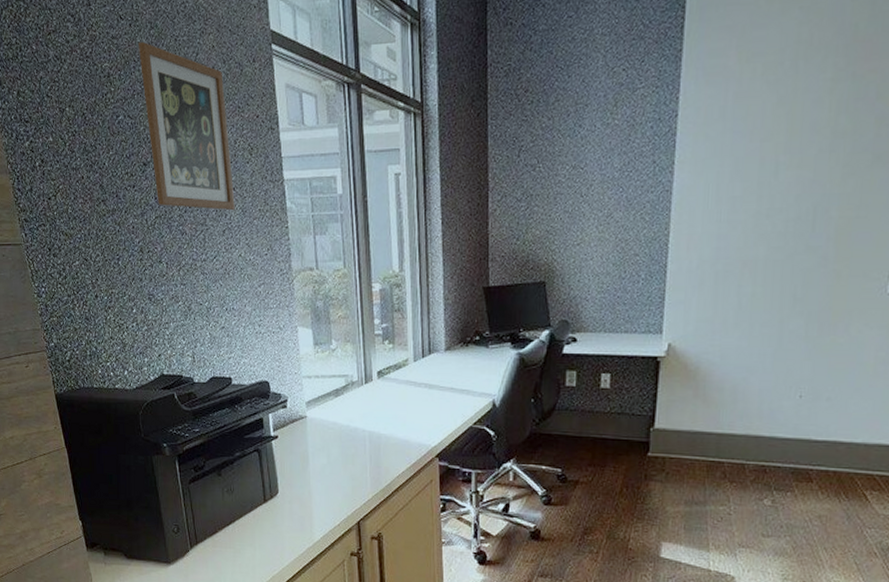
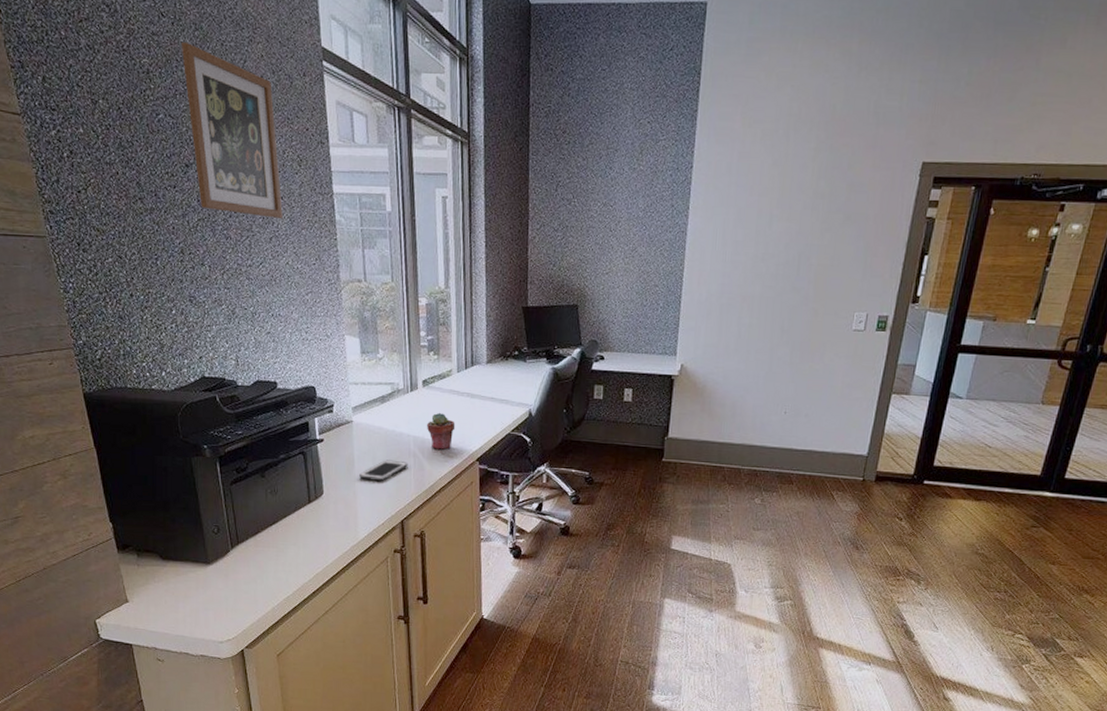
cell phone: none [314,456,364,479] -> present [359,459,408,481]
potted succulent: none [382,405,413,445] -> present [426,412,456,450]

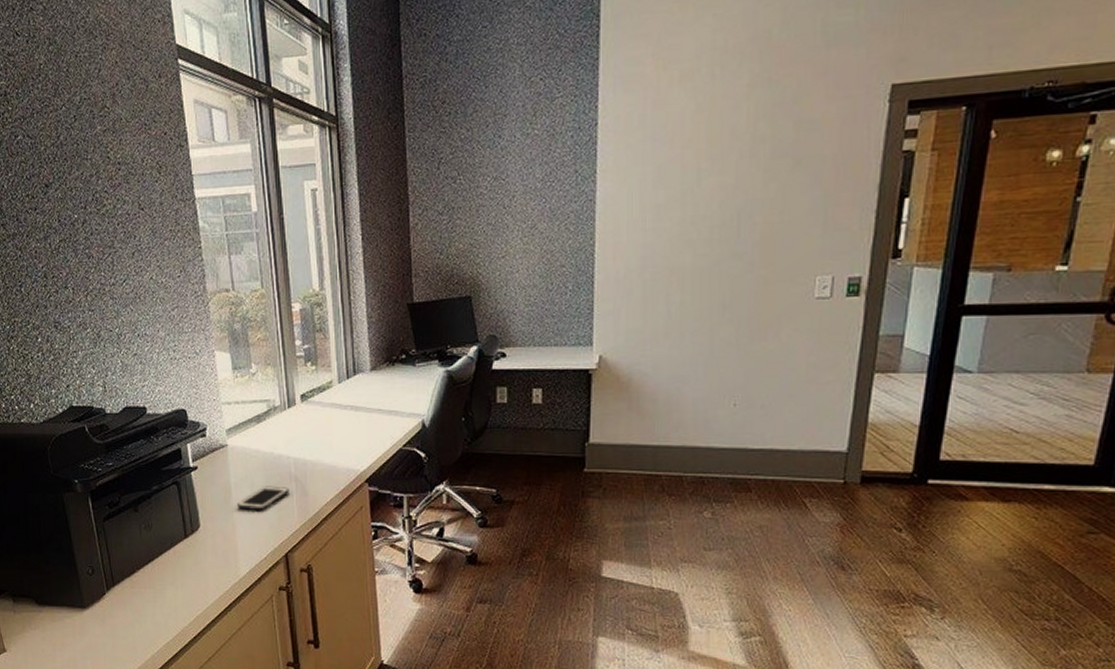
picture frame: present [180,41,283,218] -> none [36,58,144,232]
potted succulent: present [426,412,456,450] -> none [307,429,340,471]

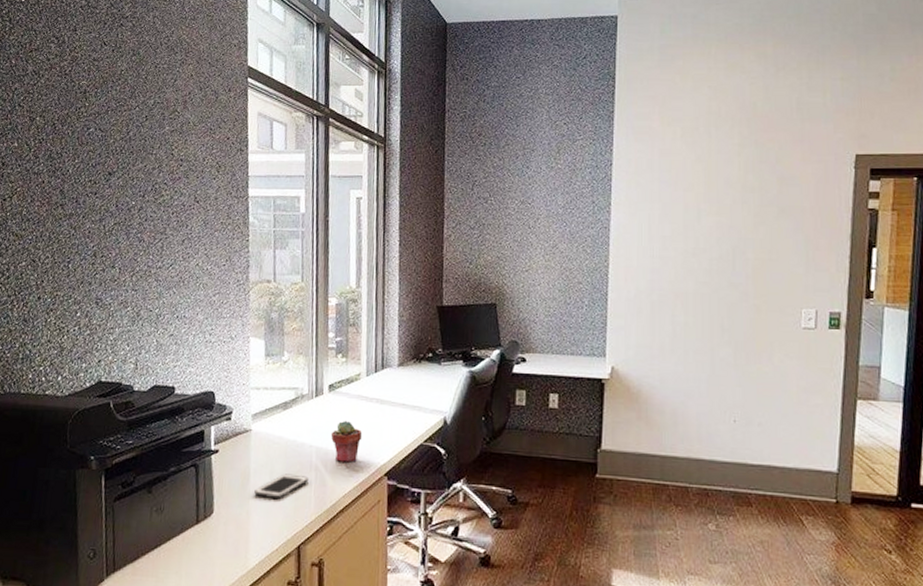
potted succulent: none [307,429,340,471] -> present [330,420,363,463]

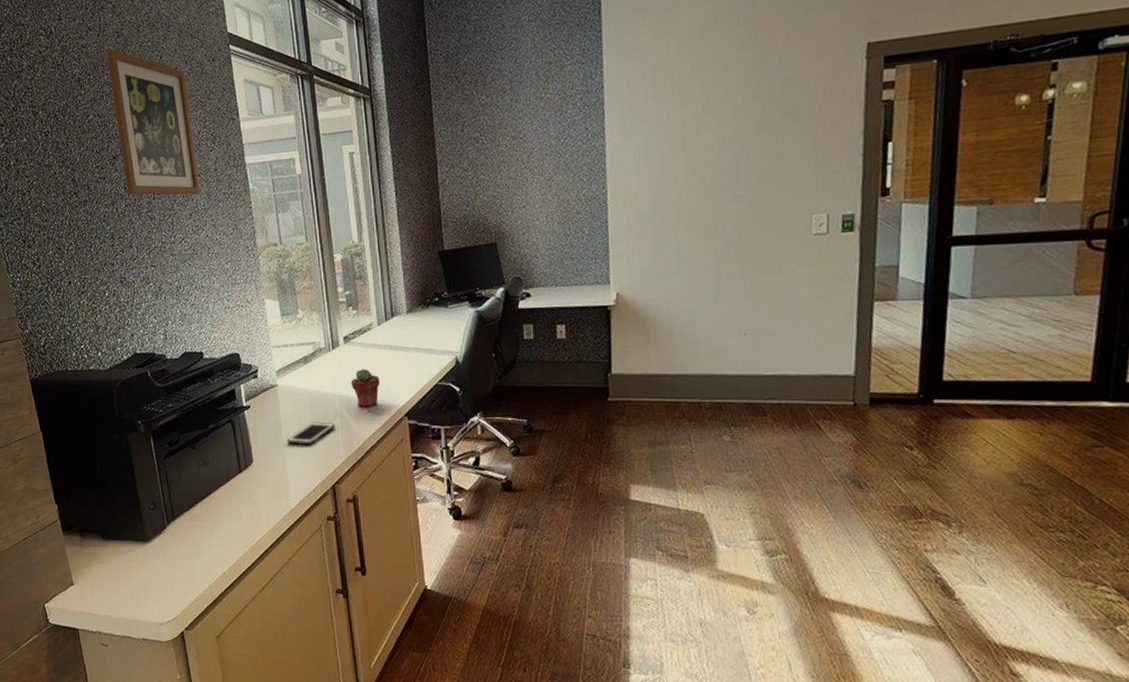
picture frame: none [118,65,198,221] -> present [105,48,201,196]

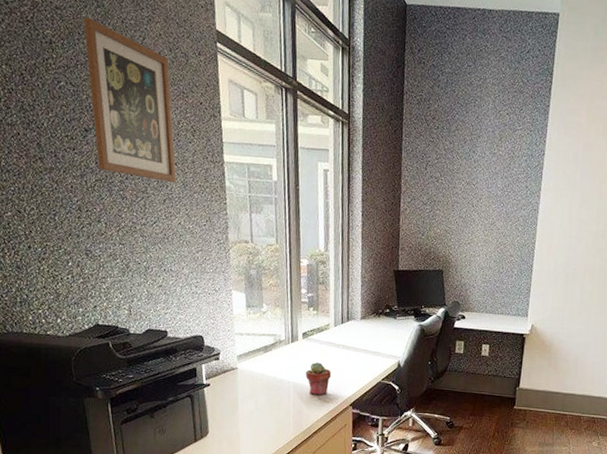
cell phone: present [287,422,335,445] -> none [242,403,288,423]

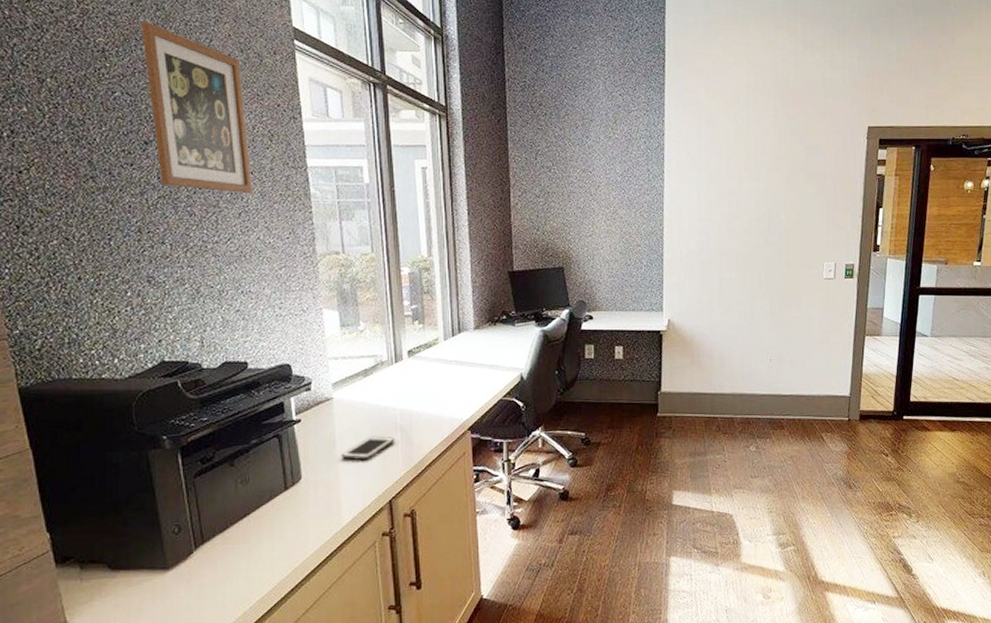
cell phone: none [242,403,288,423] -> present [342,436,395,460]
potted succulent: present [305,362,332,395] -> none [413,382,444,421]

